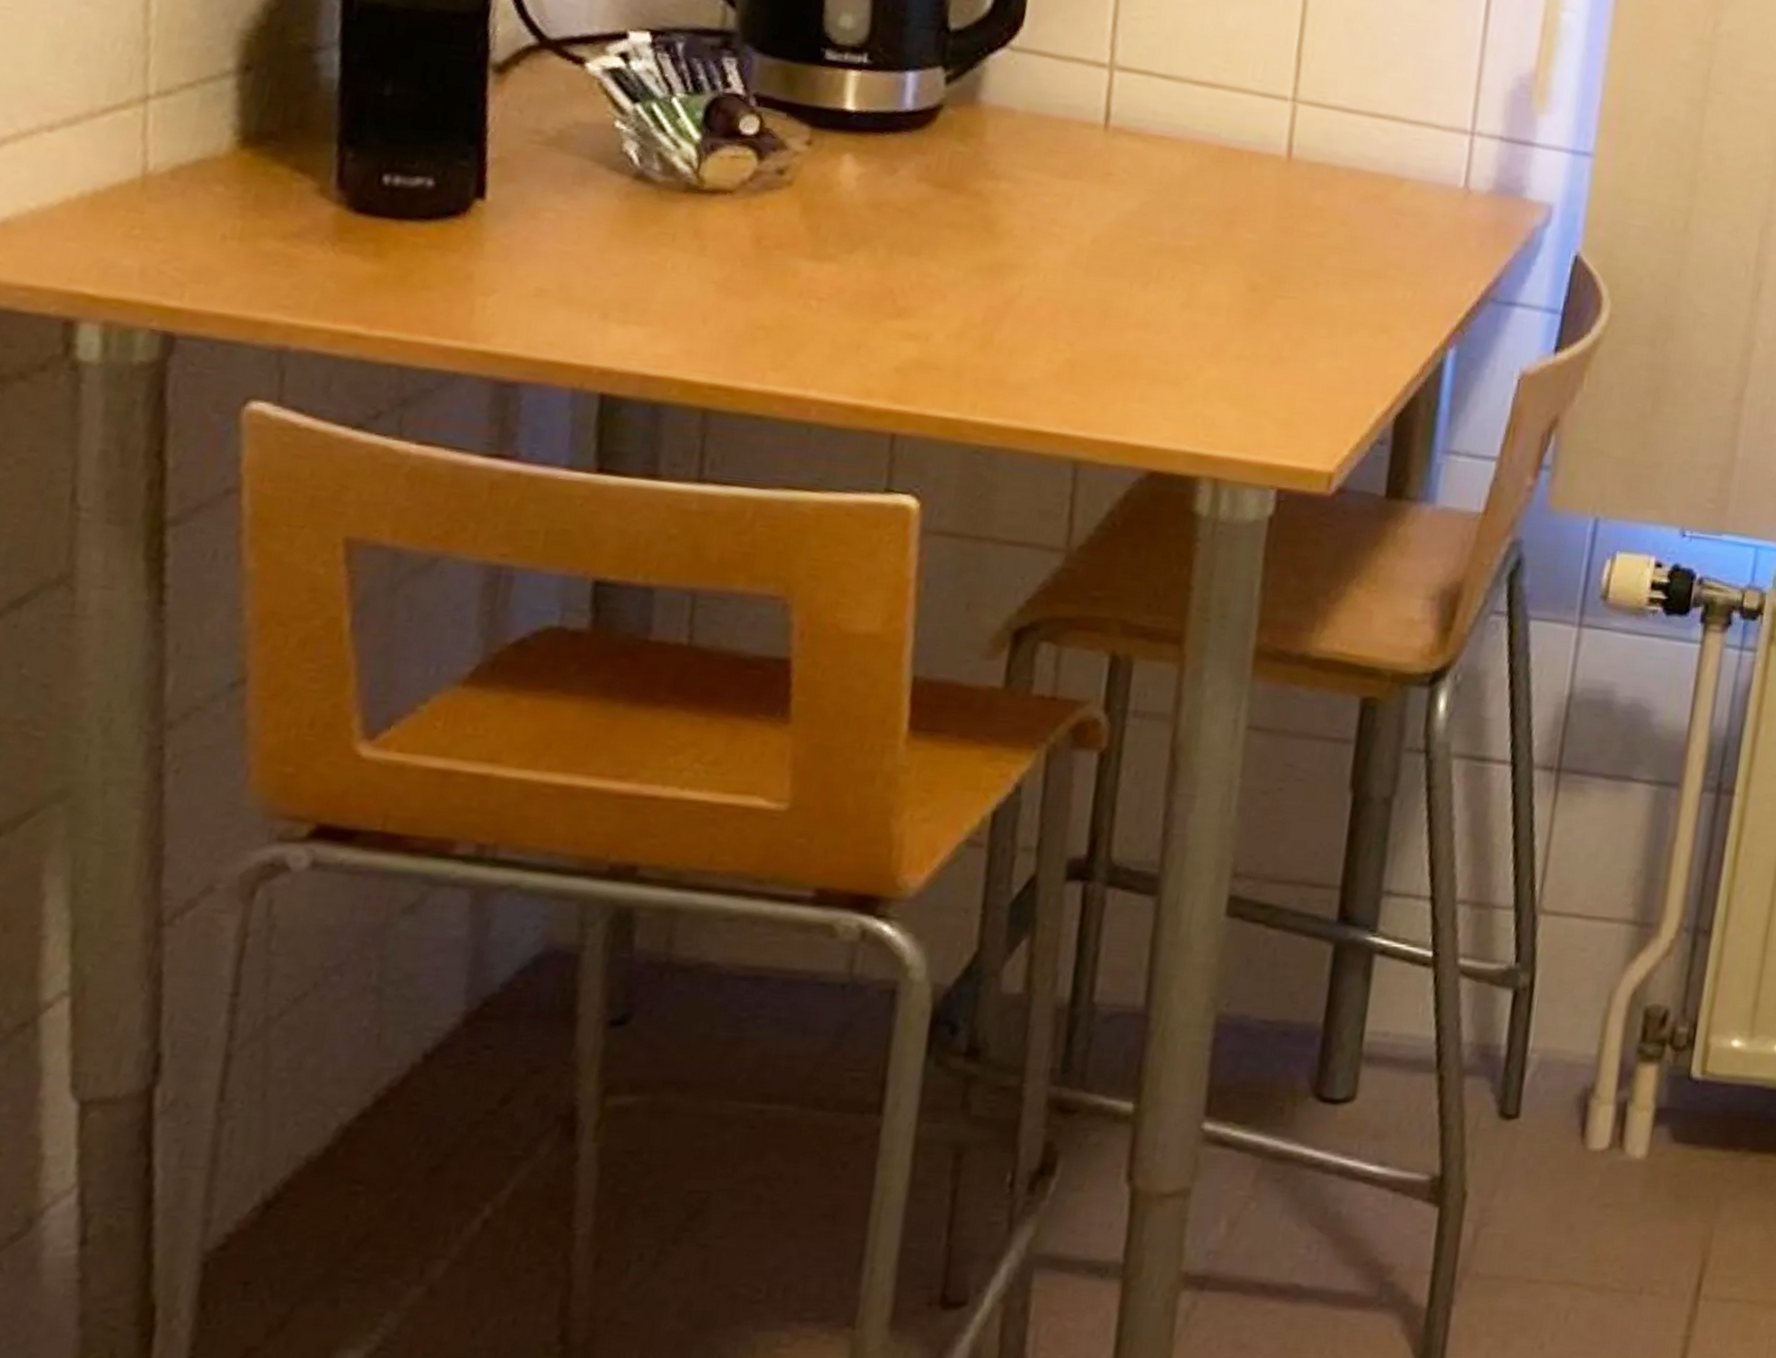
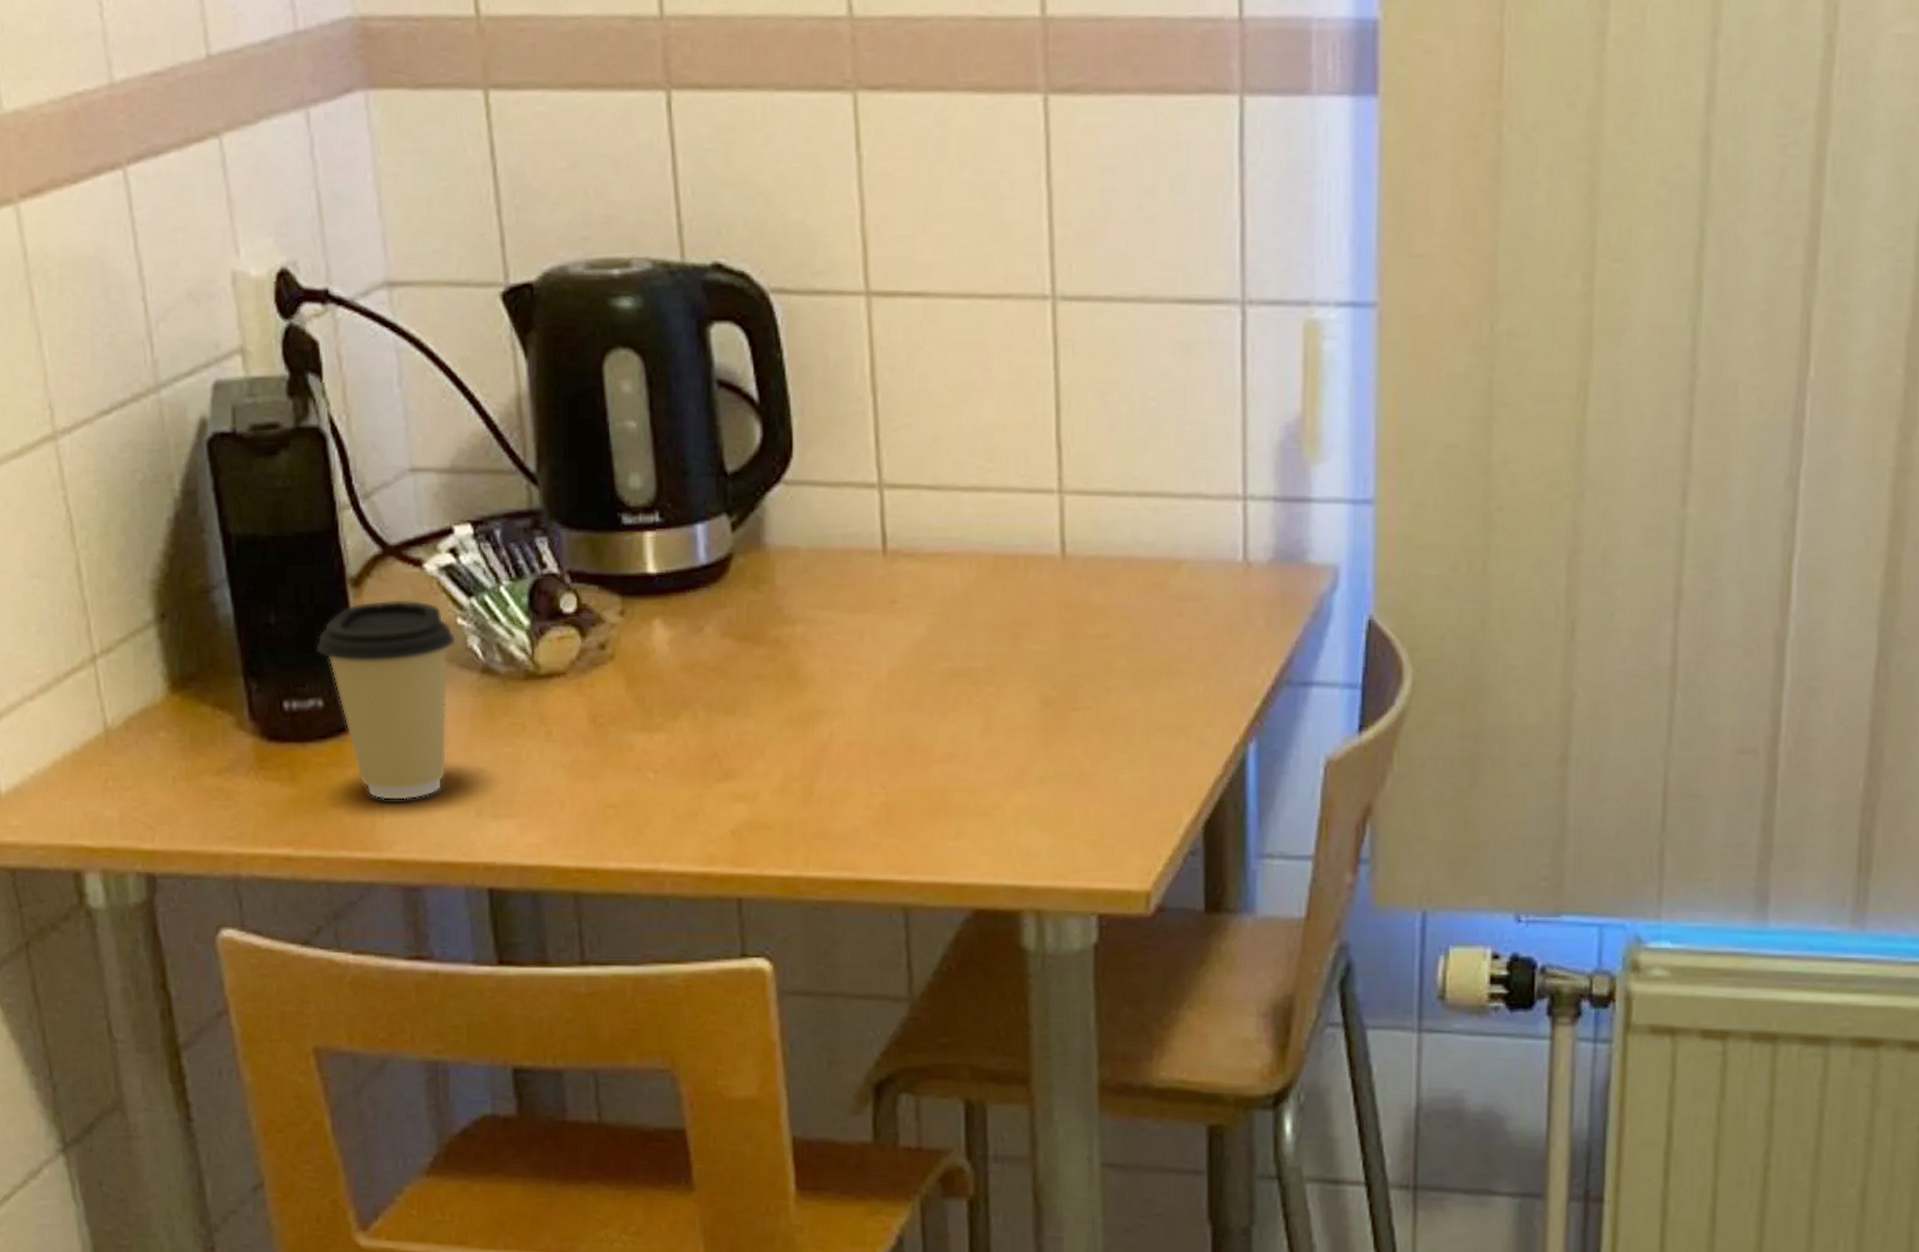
coffee cup: none [436,89,610,294] -> present [316,600,456,801]

